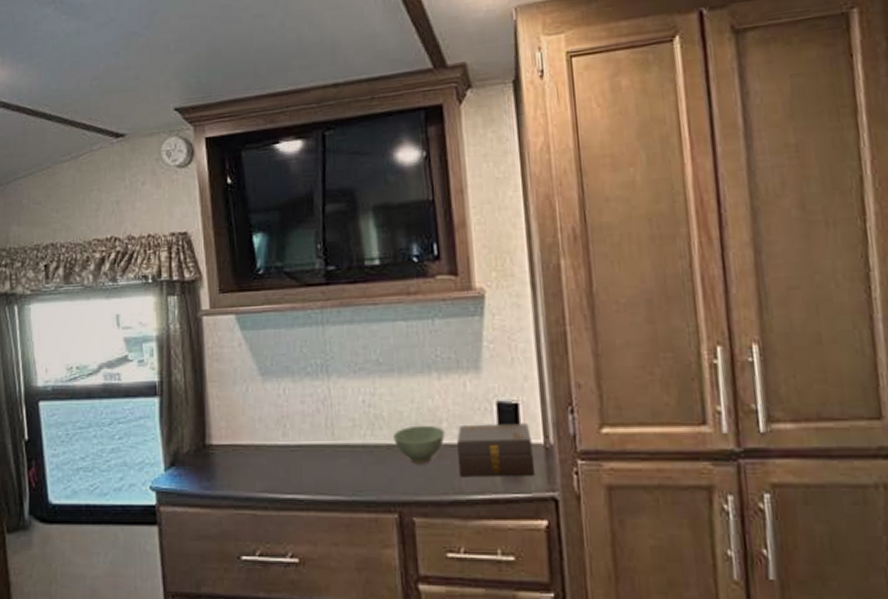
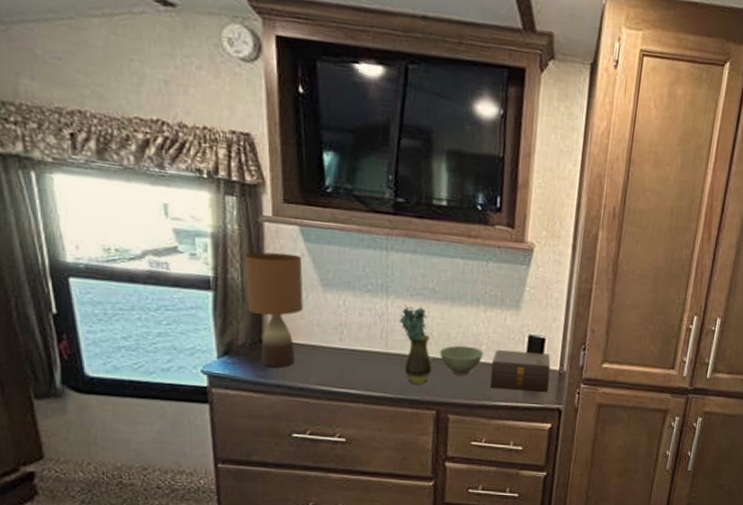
table lamp: none [187,345,244,476] -> present [245,252,303,368]
vase: none [344,383,387,481] -> present [400,304,432,385]

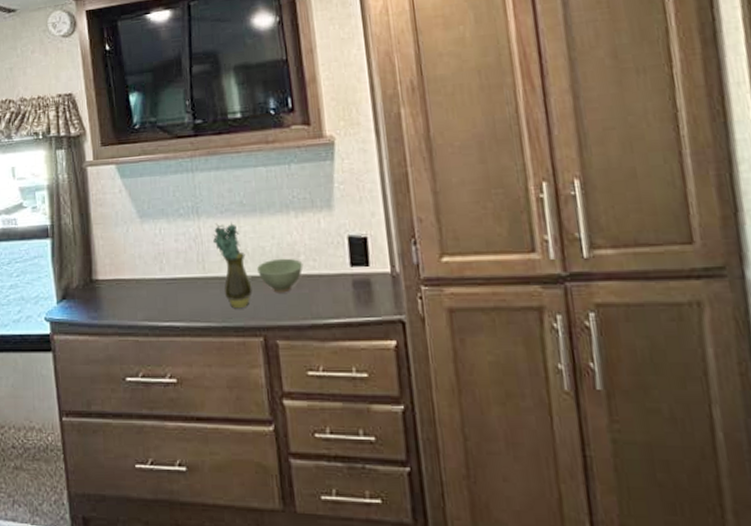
table lamp: present [245,252,303,368] -> none [74,191,125,307]
jewelry box: present [490,350,551,392] -> none [313,254,383,304]

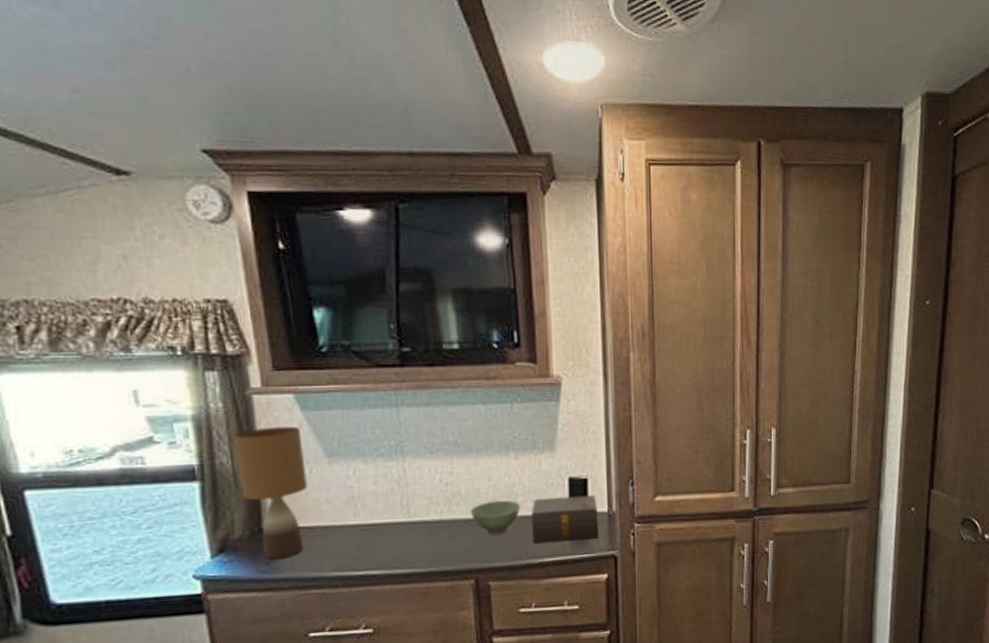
table lamp: none [74,191,125,307] -> present [234,426,307,559]
vase: present [213,222,253,309] -> none [420,463,464,553]
jewelry box: none [313,254,383,304] -> present [532,495,598,544]

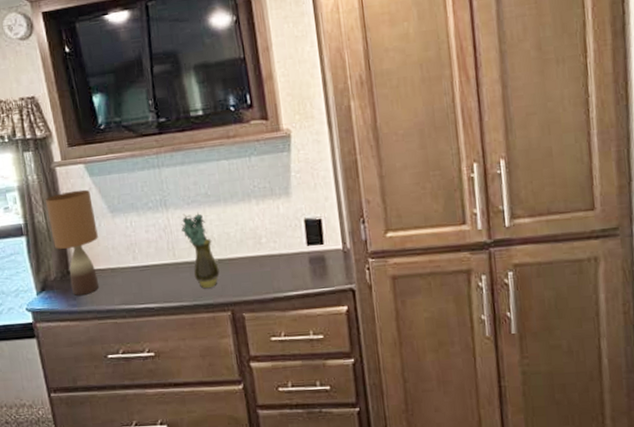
vase: none [420,463,464,553] -> present [181,212,220,289]
bowl: present [469,500,521,535] -> none [222,241,265,273]
jewelry box: present [532,495,598,544] -> none [274,234,336,280]

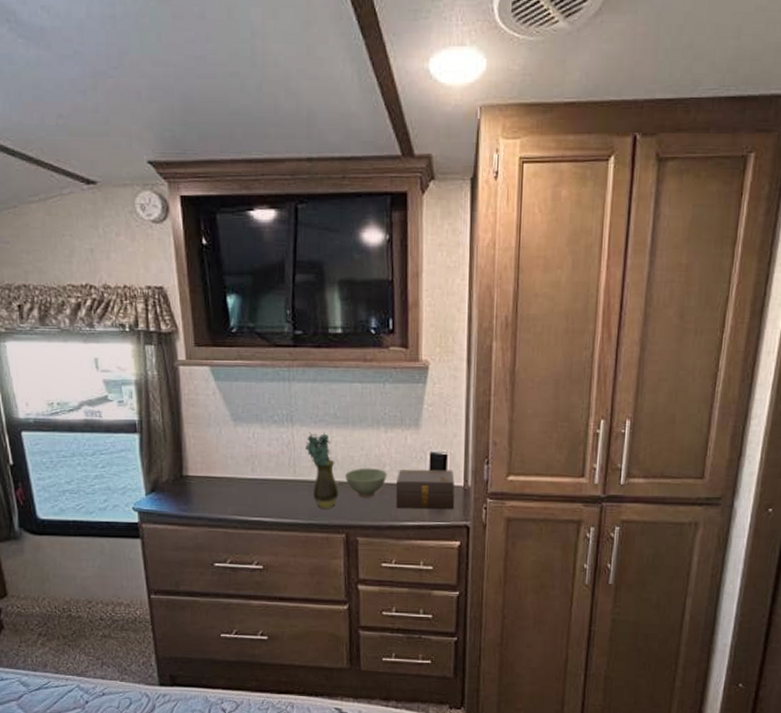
table lamp: present [45,189,99,296] -> none [165,393,217,501]
bowl: none [222,241,265,273] -> present [344,468,388,498]
jewelry box: none [274,234,336,280] -> present [396,469,455,509]

